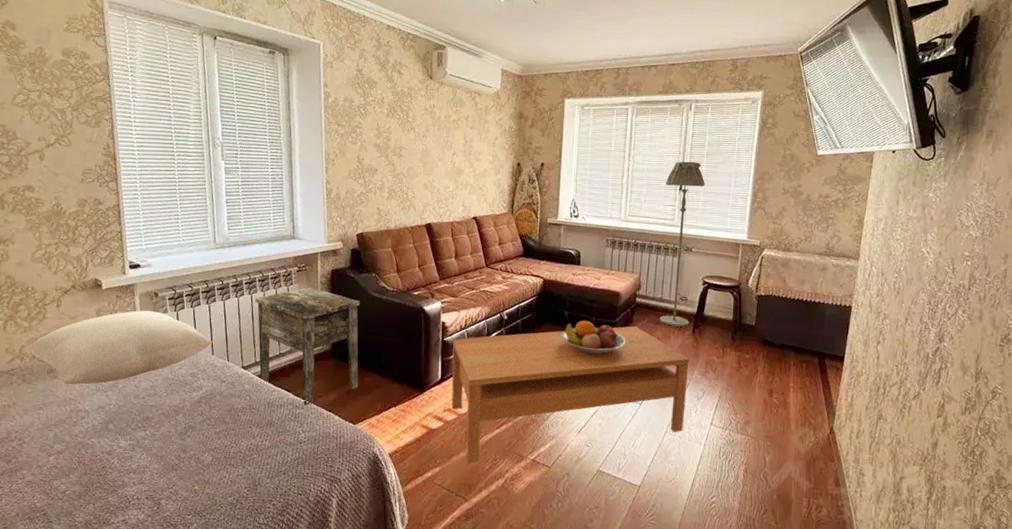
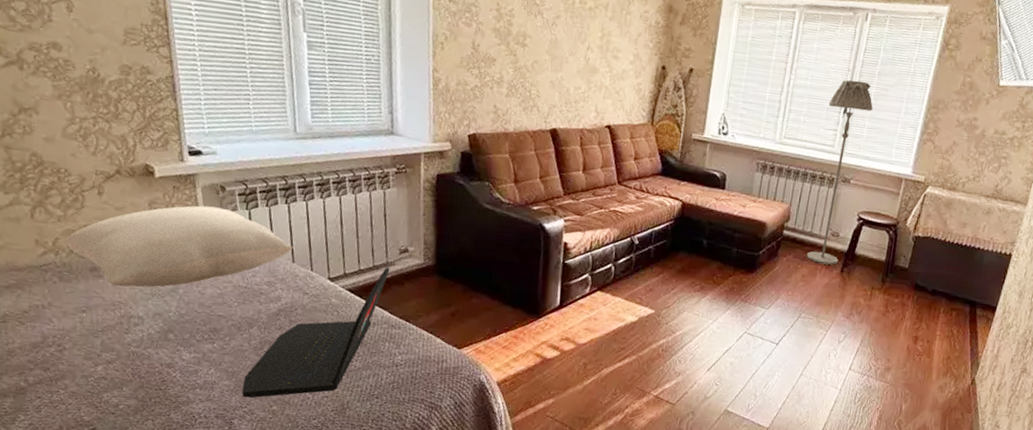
laptop: none [169,354,294,480] -> present [242,267,390,398]
side table: present [255,287,360,406] -> none [344,192,470,326]
coffee table: present [451,326,690,464] -> none [570,260,835,397]
fruit bowl: present [562,320,625,354] -> none [698,250,767,289]

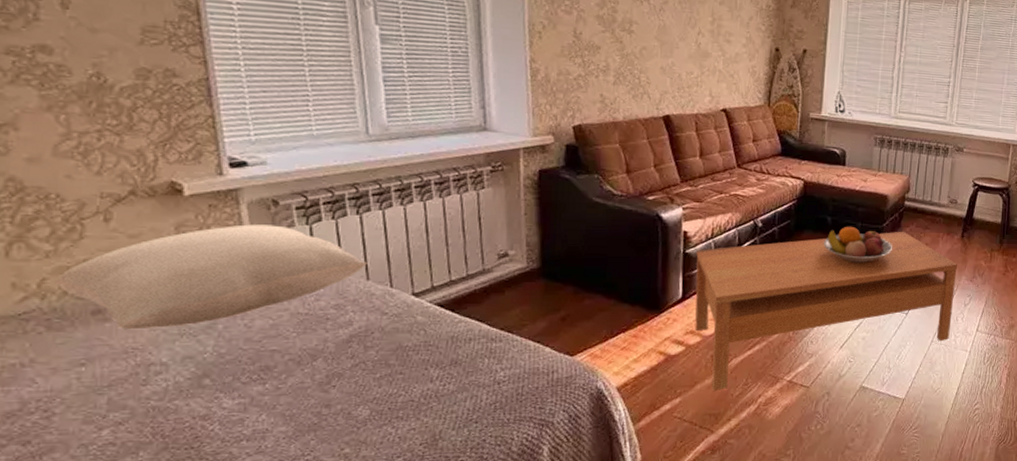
laptop: present [242,267,390,398] -> none [304,275,487,444]
coffee table: none [570,260,835,397] -> present [695,231,958,392]
fruit bowl: none [698,250,767,289] -> present [824,226,892,262]
floor lamp: present [806,79,873,265] -> none [928,55,978,231]

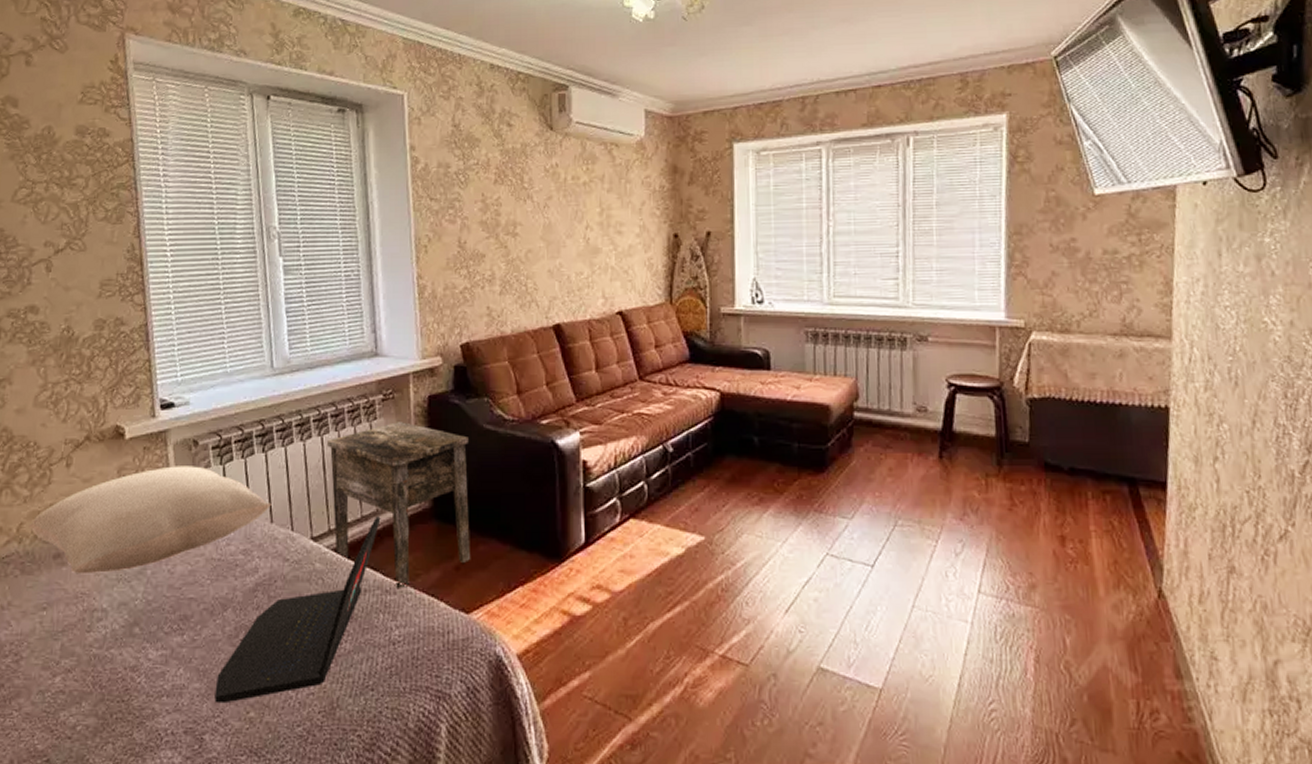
laptop: none [304,275,487,444] -> present [214,516,381,704]
side table: none [429,192,578,338] -> present [326,422,470,589]
coffee table: present [695,231,958,392] -> none [598,452,939,666]
fruit bowl: present [824,226,892,262] -> none [752,447,843,496]

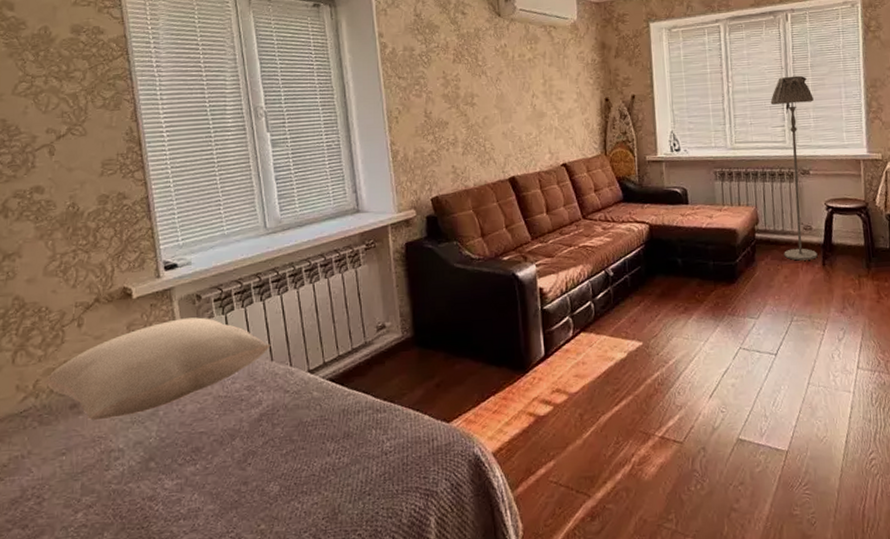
laptop: present [214,516,381,704] -> none [228,348,369,521]
side table: present [326,422,470,589] -> none [317,266,448,408]
floor lamp: none [881,215,938,450] -> present [770,75,818,261]

